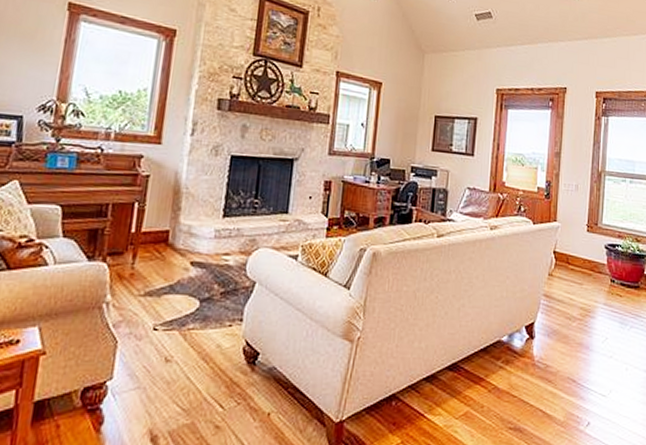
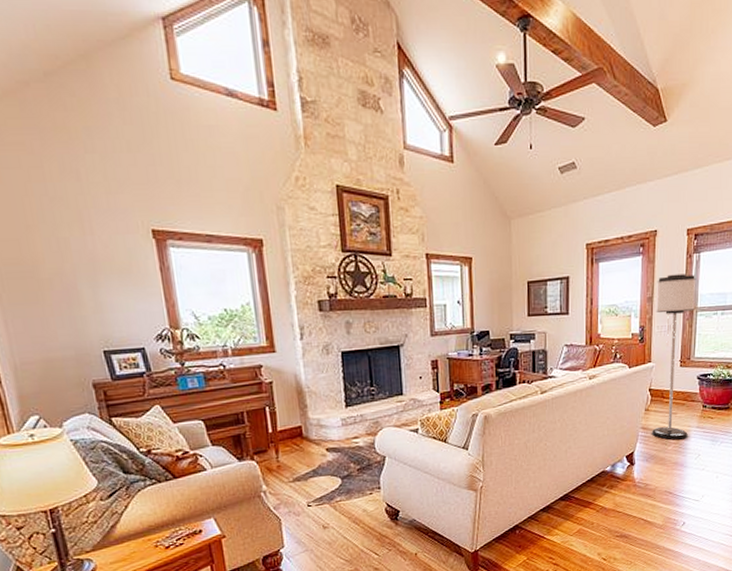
floor lamp: none [554,133,605,316] -> present [651,274,696,440]

